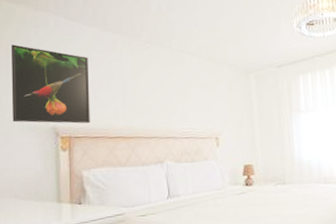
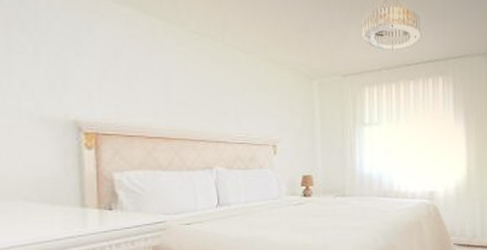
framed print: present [10,44,90,124] -> none [12,15,123,120]

